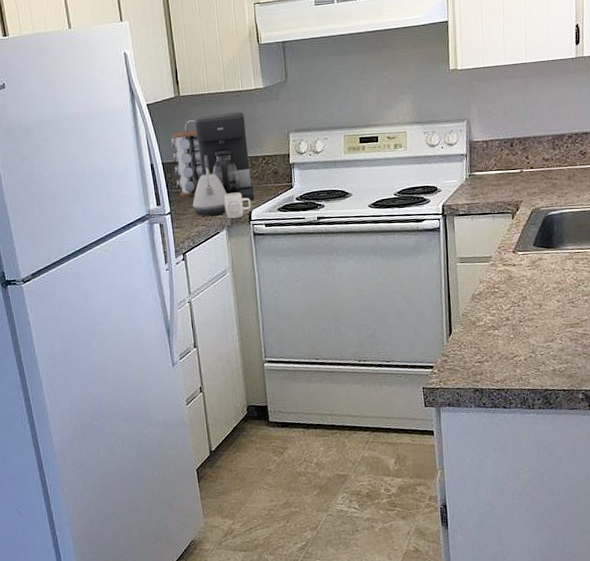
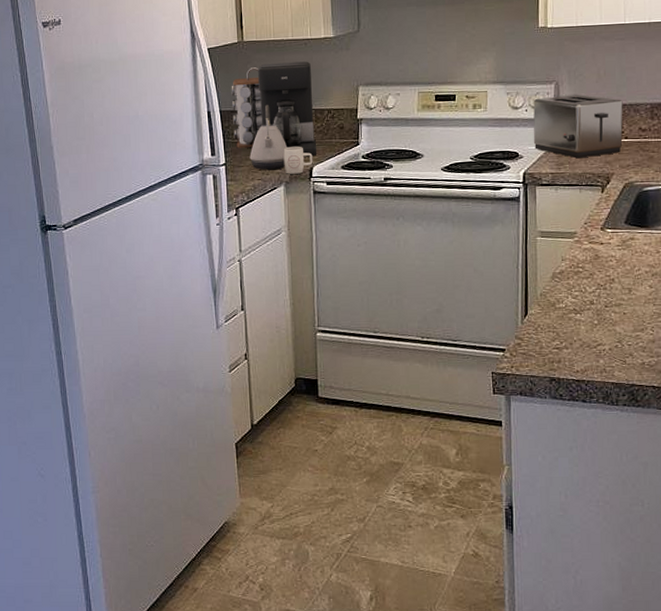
toaster: none [448,129,529,189] -> present [533,94,624,159]

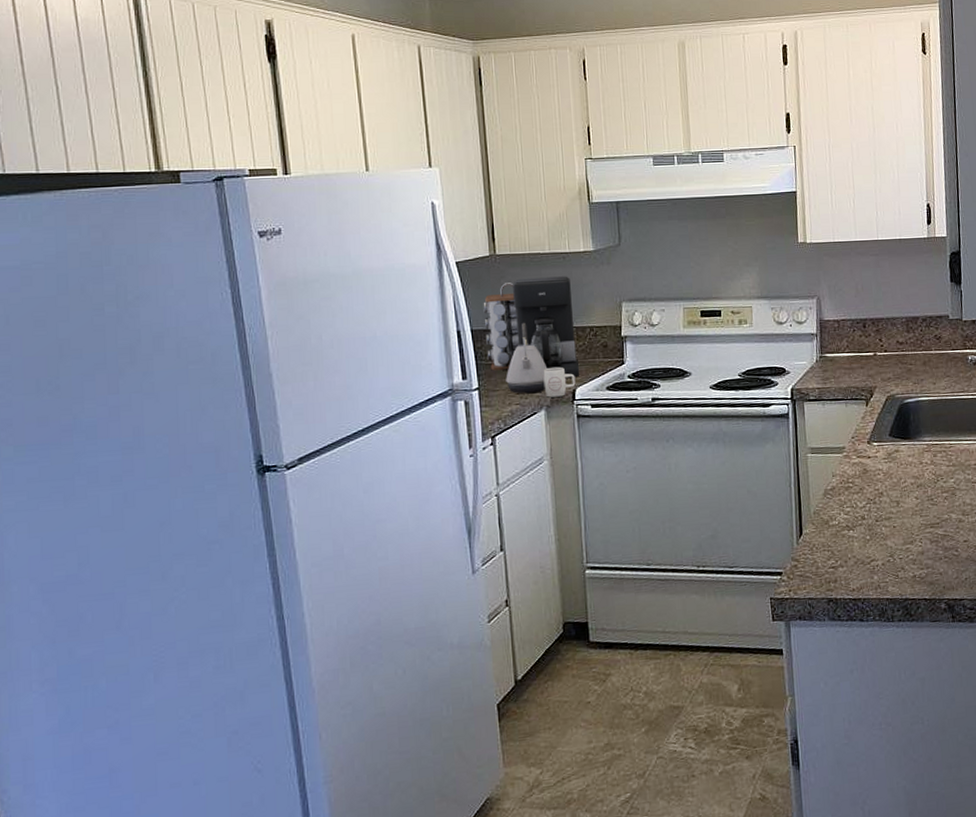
toaster: present [533,94,624,159] -> none [797,308,883,373]

